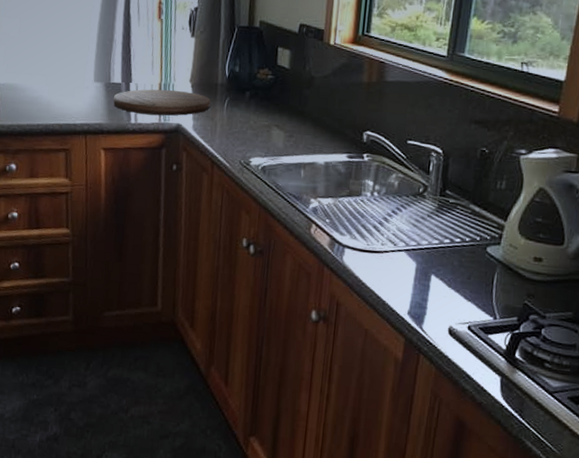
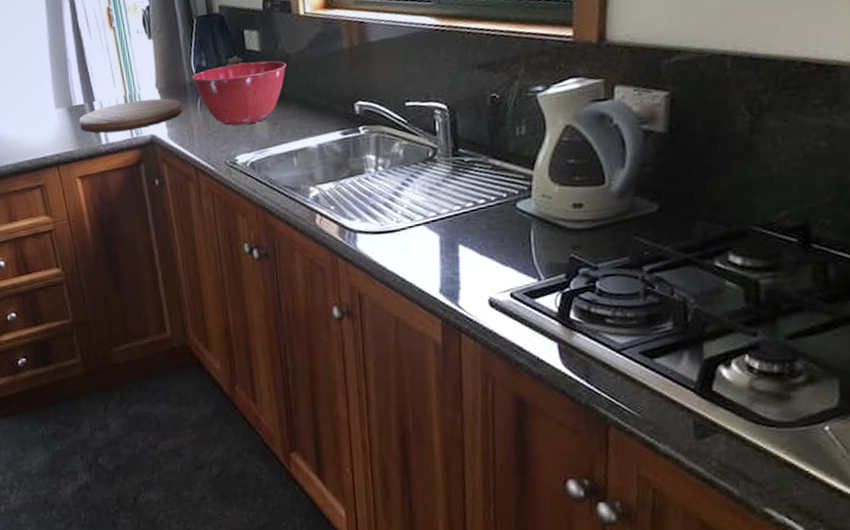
mixing bowl: none [224,75,311,132] -> present [192,60,287,126]

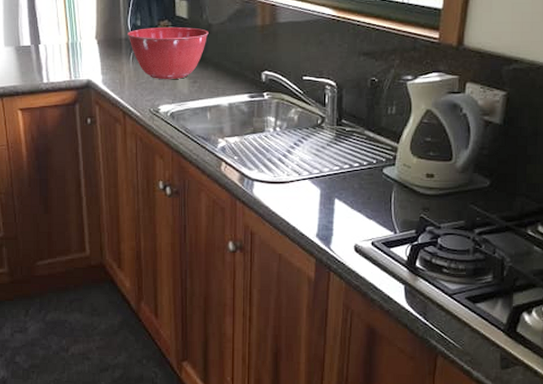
cutting board: present [79,98,182,133] -> none [25,48,116,73]

